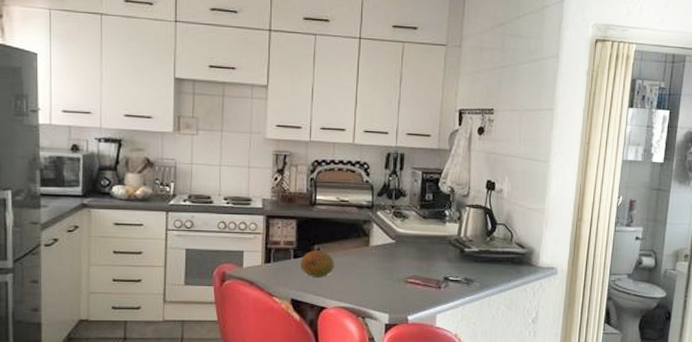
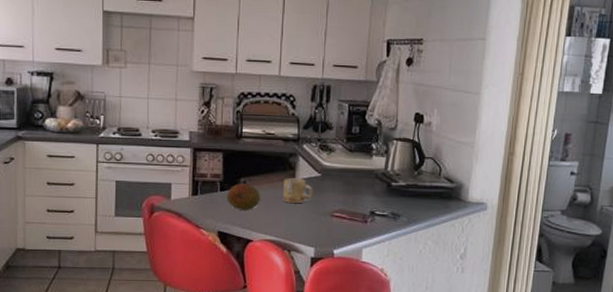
mug: none [356,244,387,271] -> present [282,177,313,204]

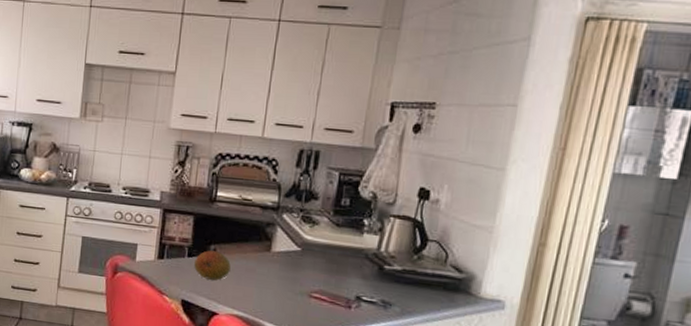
mug: present [282,177,313,204] -> none [255,249,291,279]

